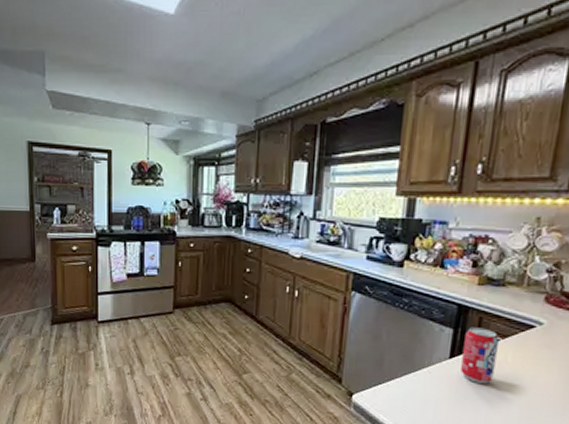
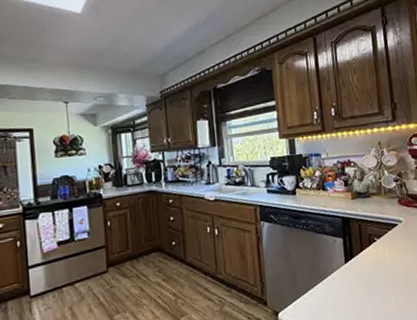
beverage can: present [461,327,499,384] -> none [352,233,380,280]

